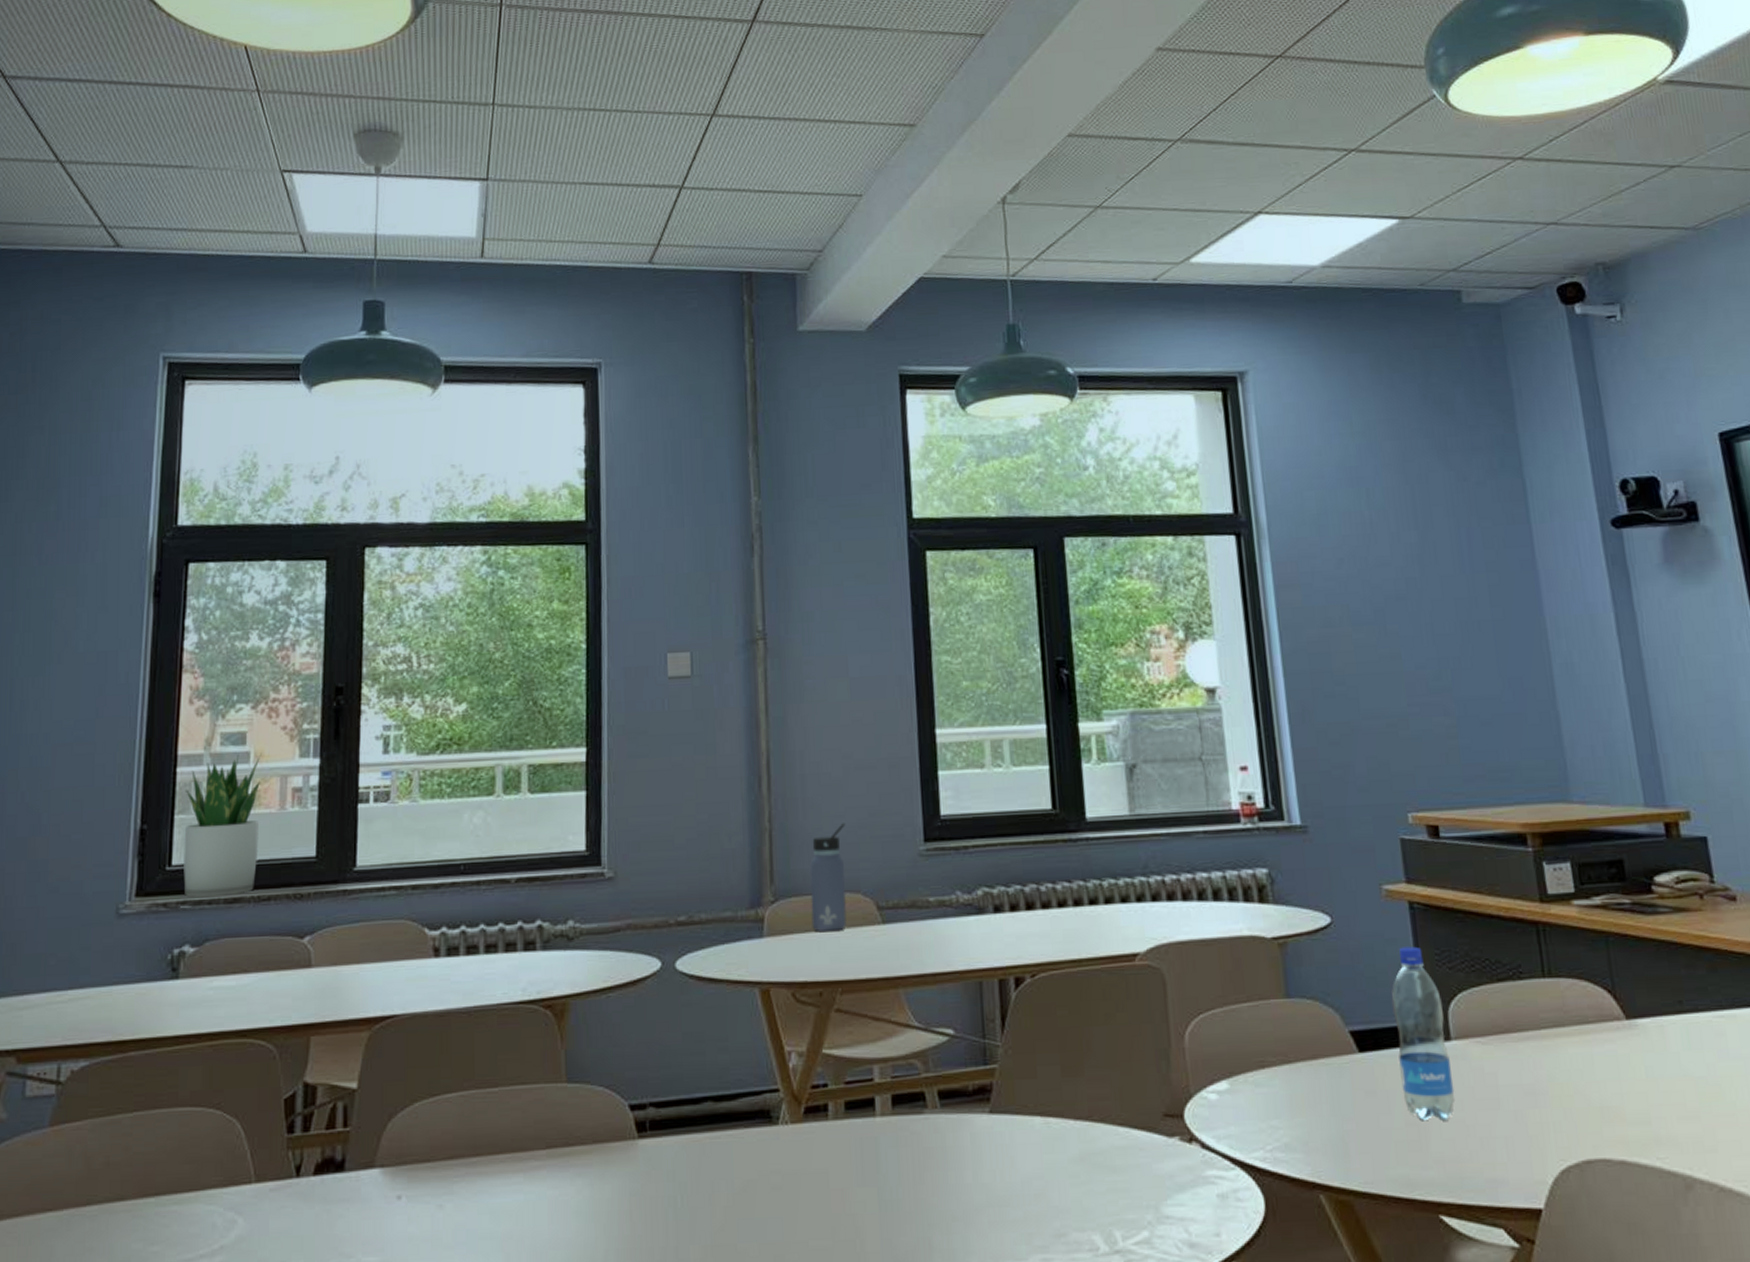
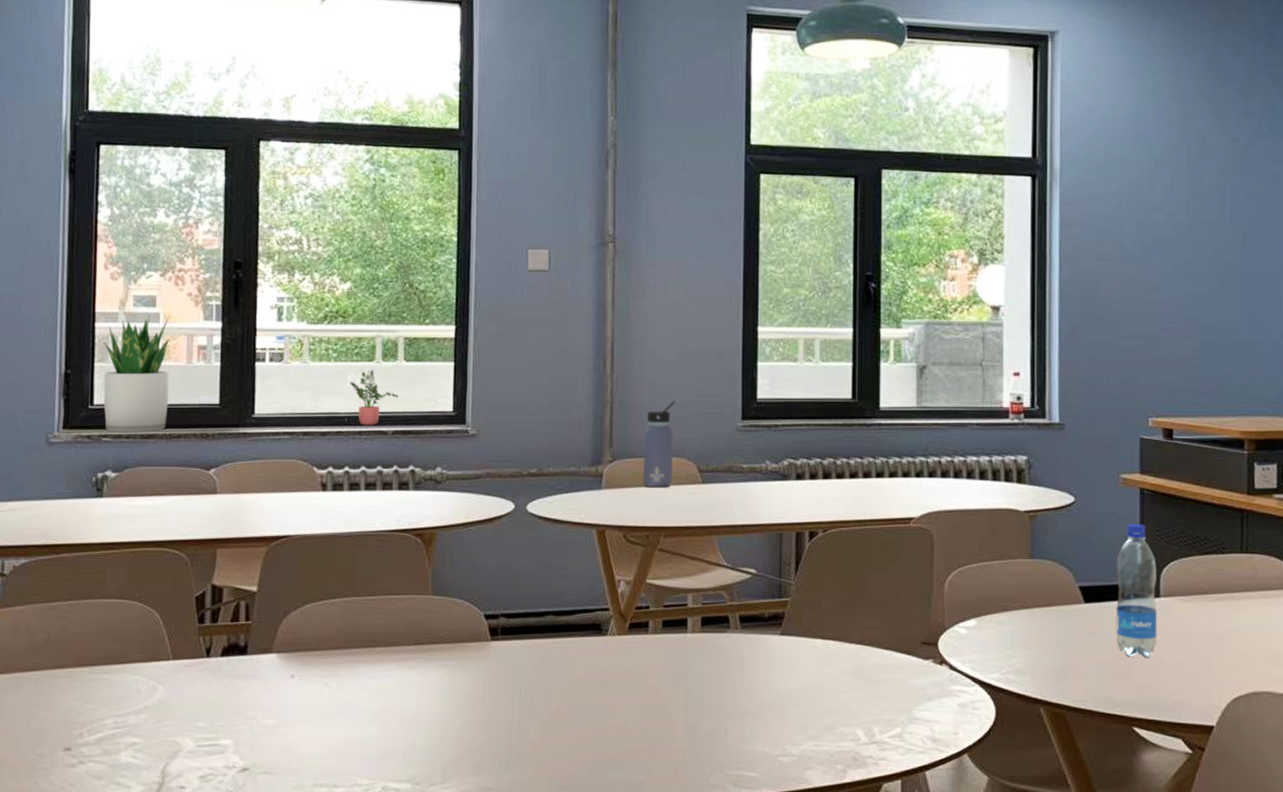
potted plant: none [466,806,523,874] -> present [350,370,399,426]

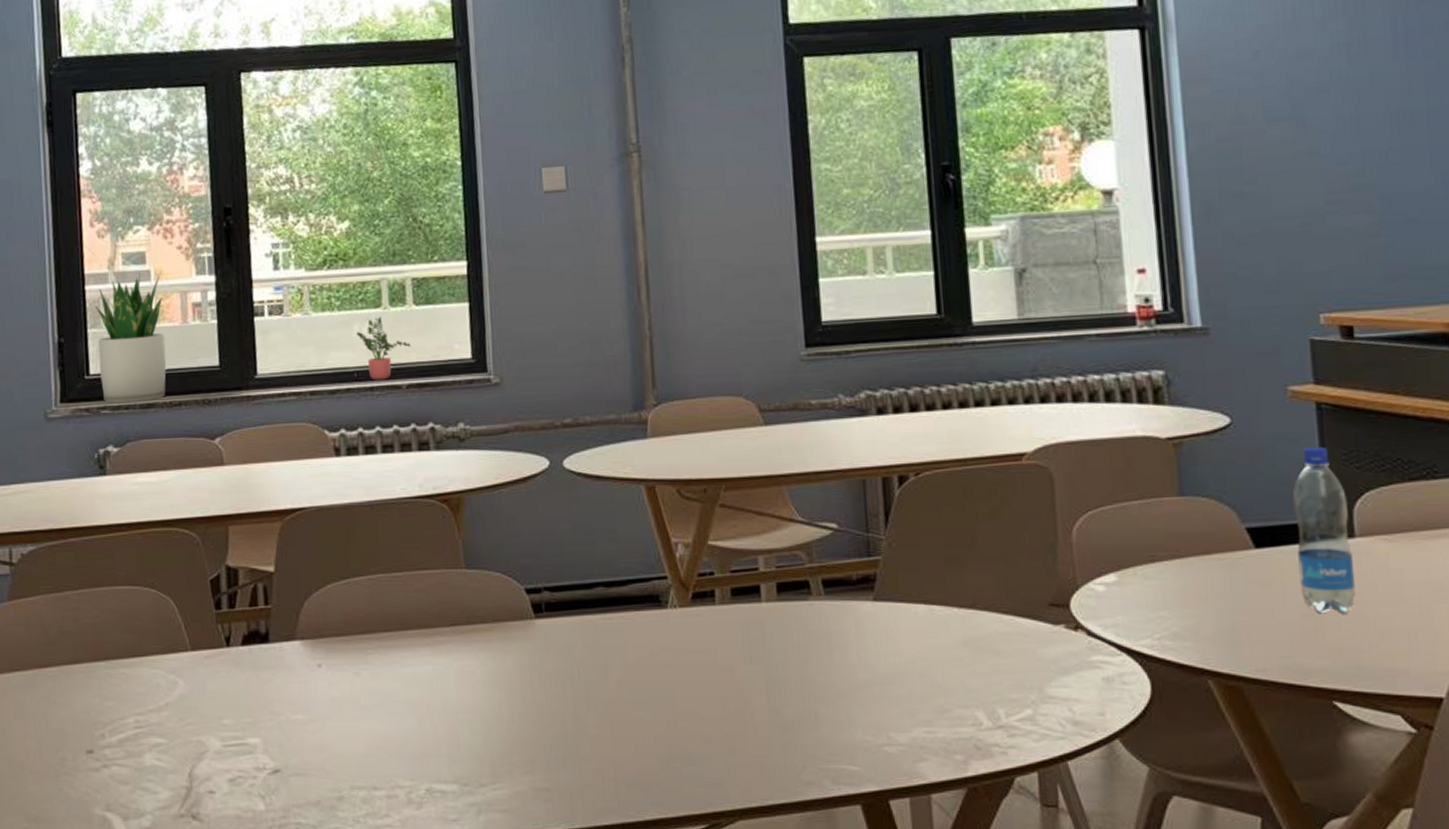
water bottle: present [643,401,676,488] -> none [691,330,729,434]

